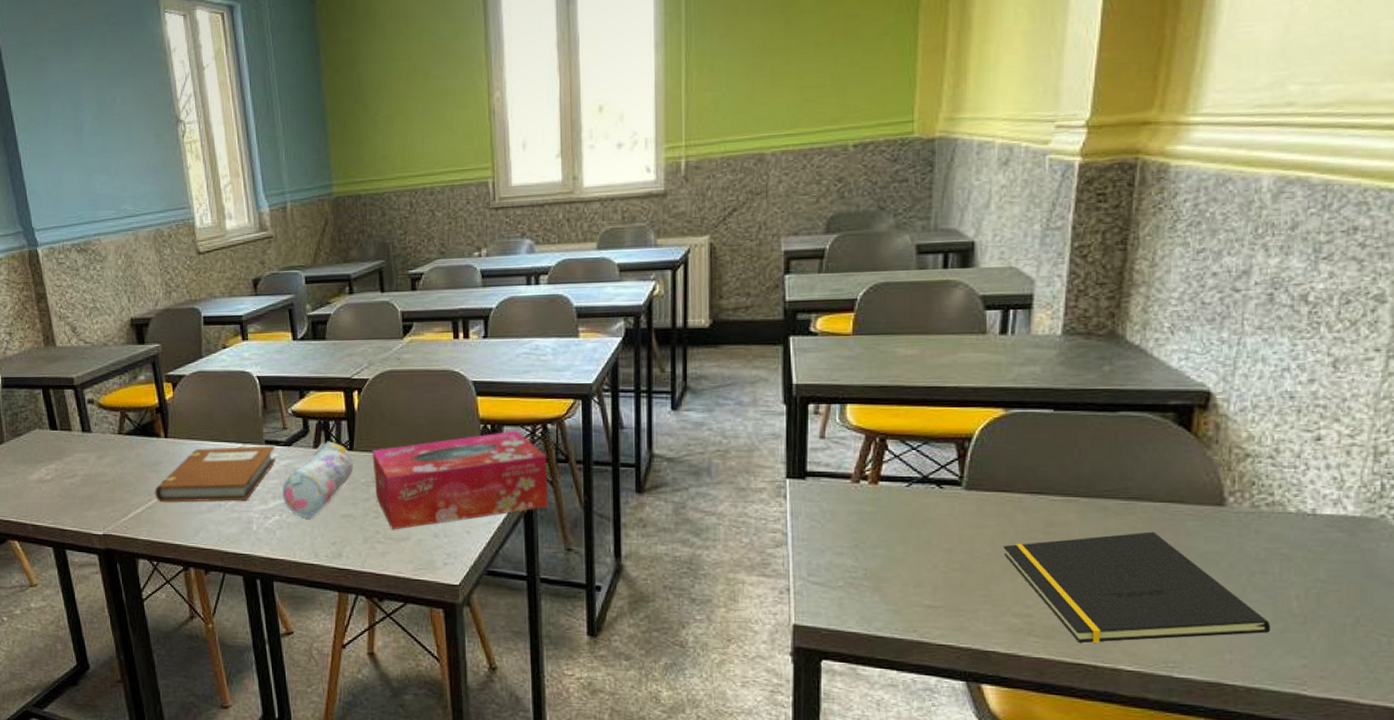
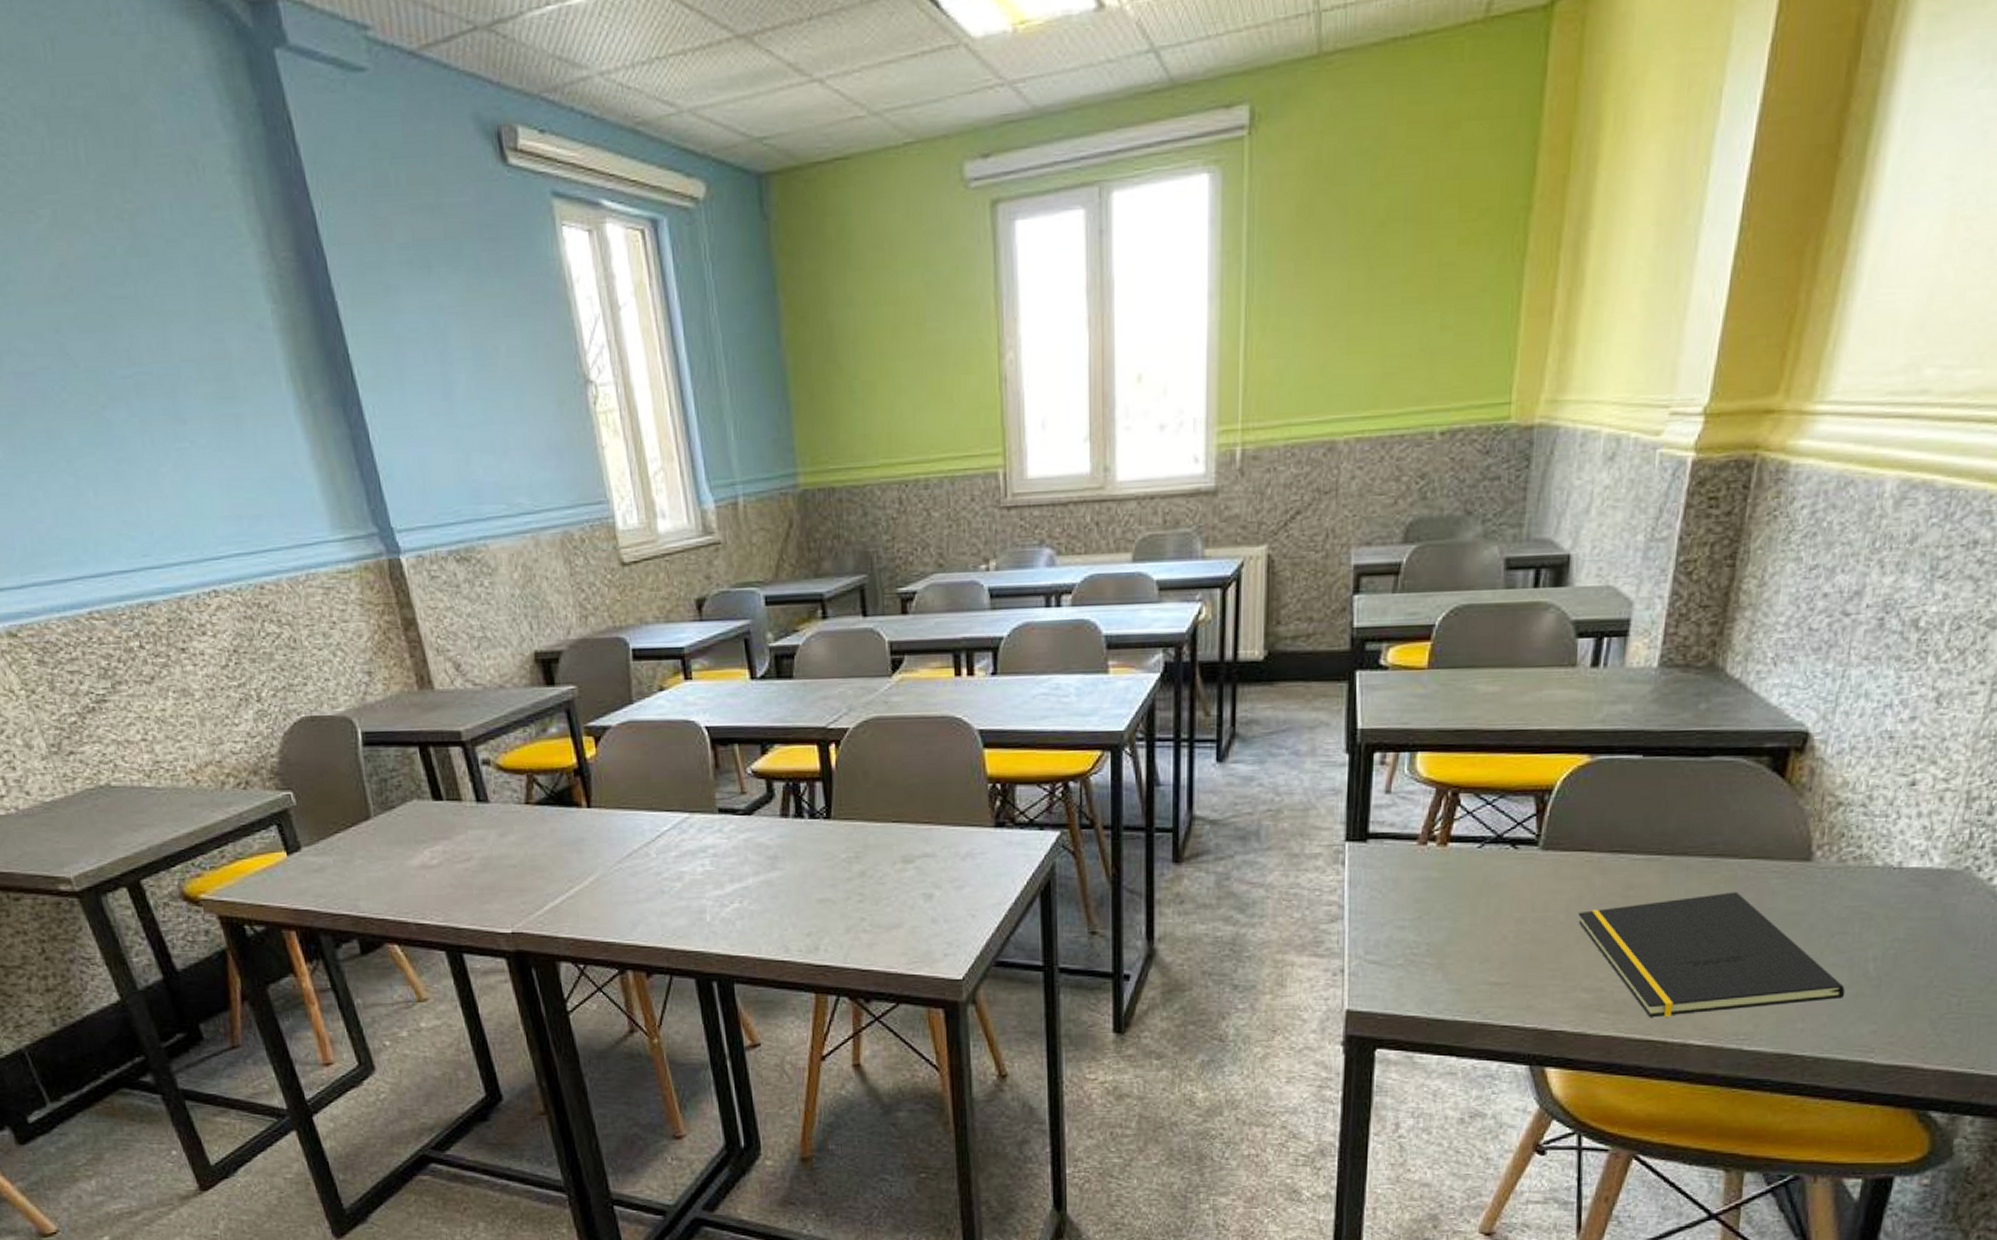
notebook: present [155,445,276,503] -> none [577,815,733,890]
pencil case: present [282,441,354,519] -> none [742,808,832,906]
tissue box: present [372,430,549,530] -> none [854,790,1070,916]

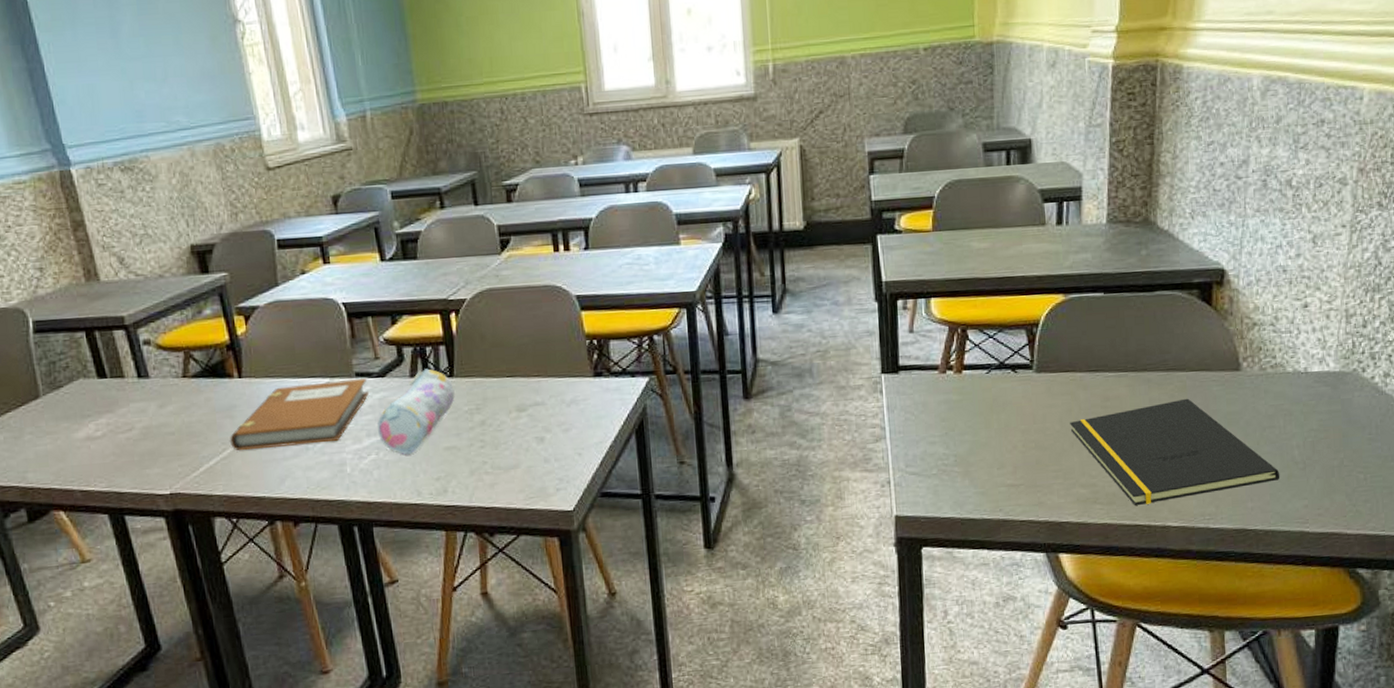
notebook: none [577,815,733,890] -> present [230,379,369,451]
pencil case: none [742,808,832,906] -> present [377,369,455,455]

